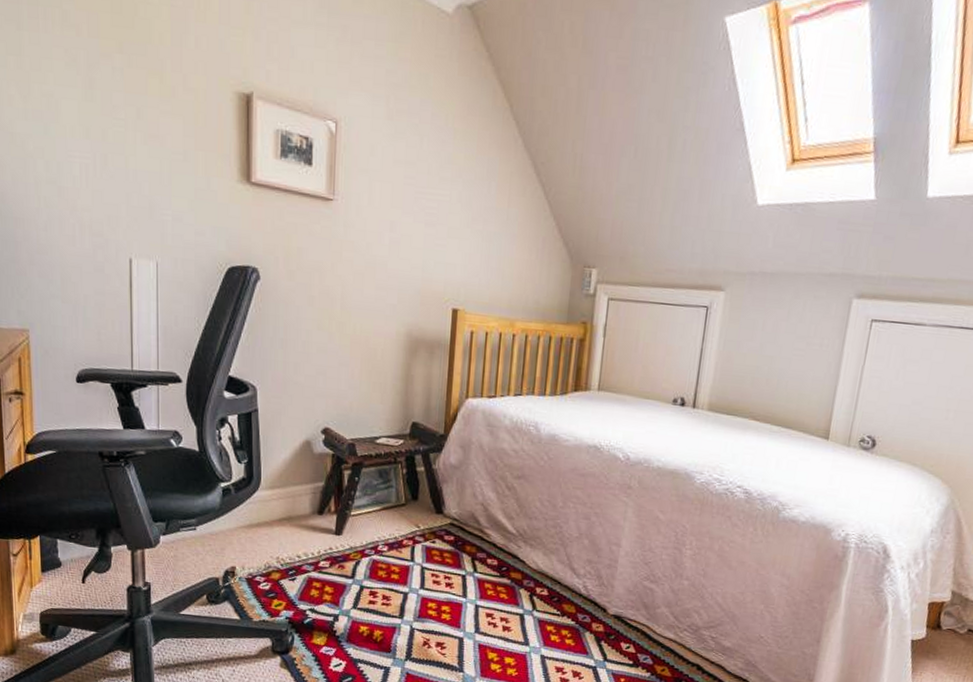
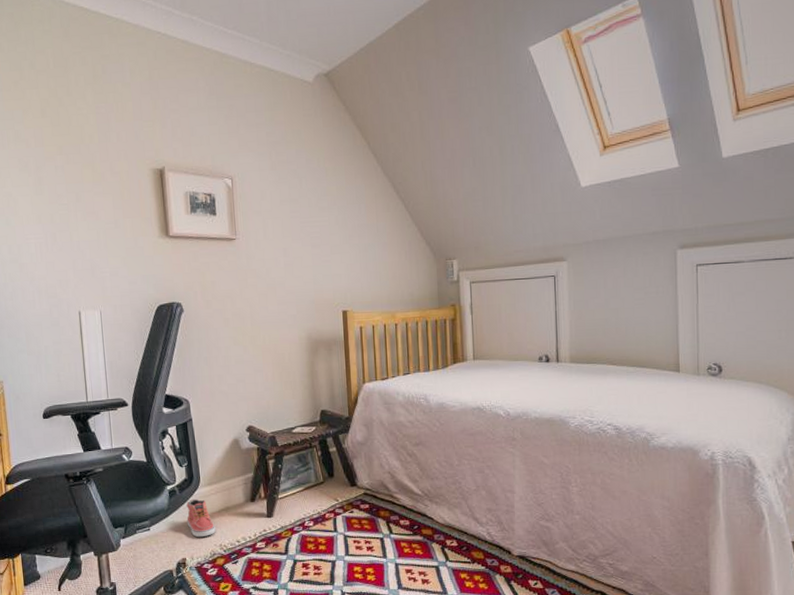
shoe: none [240,502,275,546] -> present [186,499,217,538]

